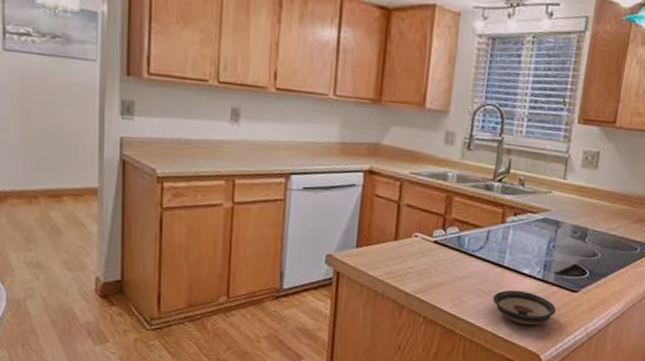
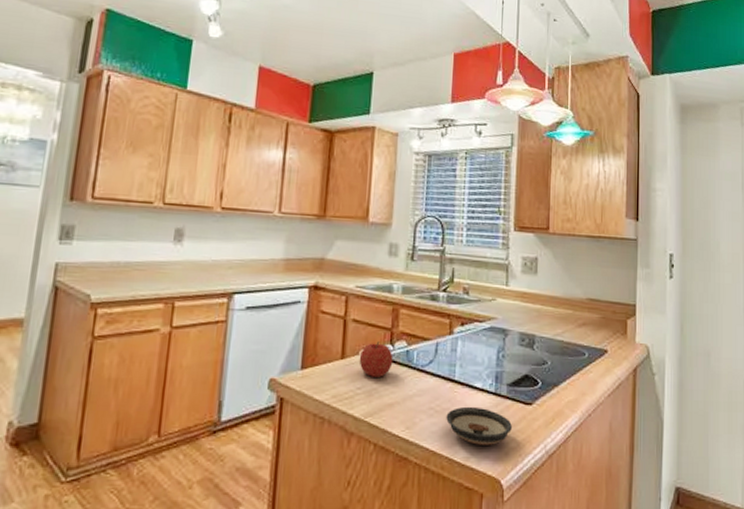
fruit: none [411,225,445,259] -> present [359,340,393,377]

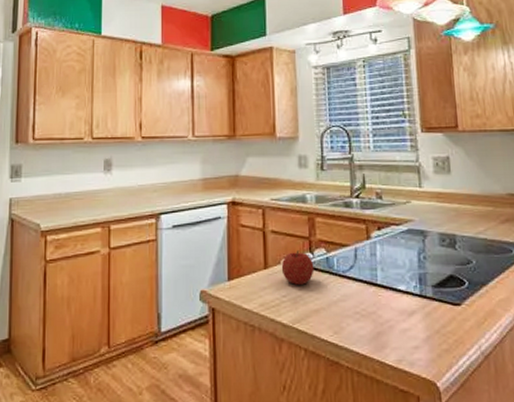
saucer: present [446,406,512,445] -> none [373,309,442,348]

